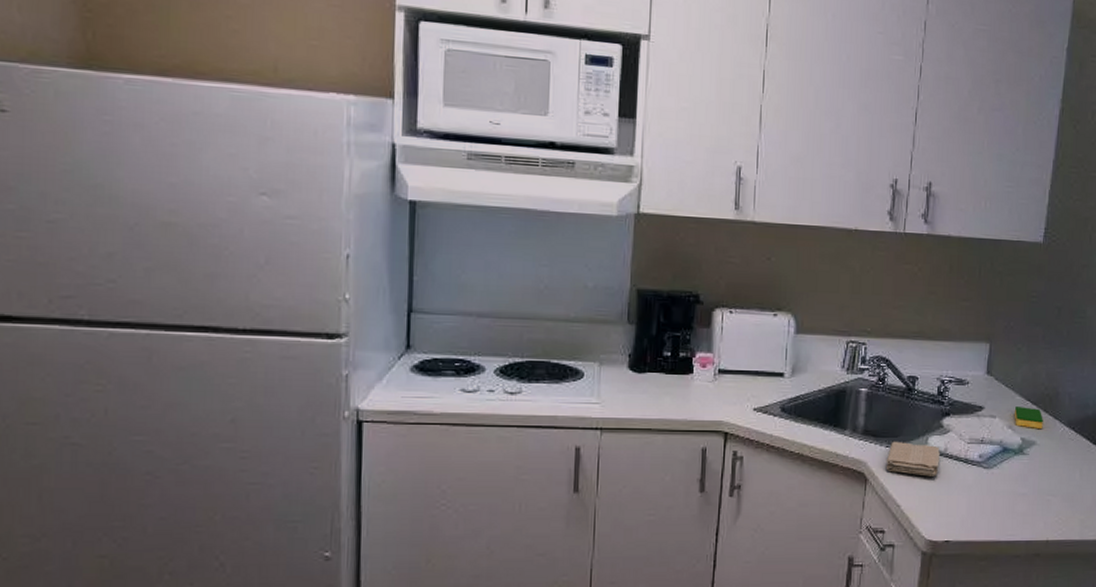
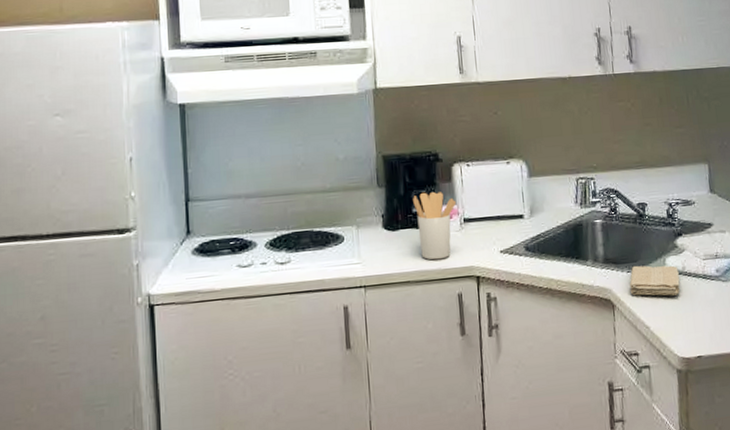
utensil holder: none [665,335,713,410] -> present [413,192,457,260]

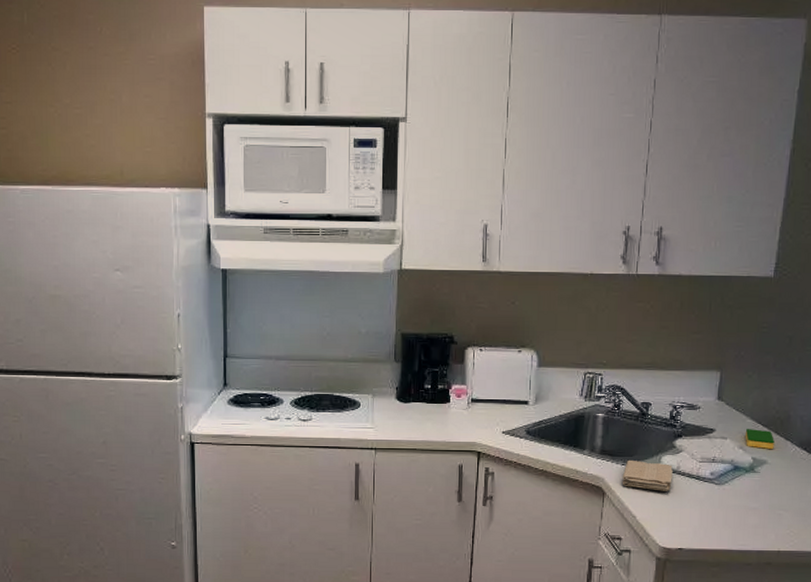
utensil holder: present [413,192,457,260] -> none [426,371,467,433]

